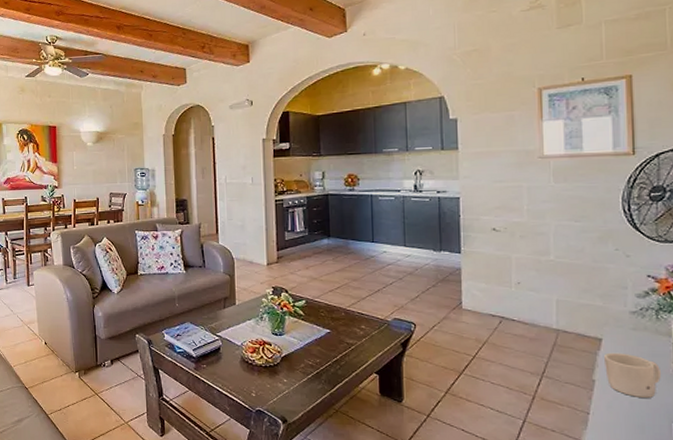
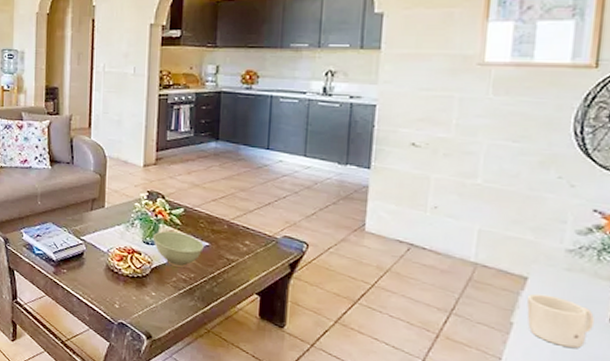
bowl: none [280,322,326,355] -> present [152,231,204,268]

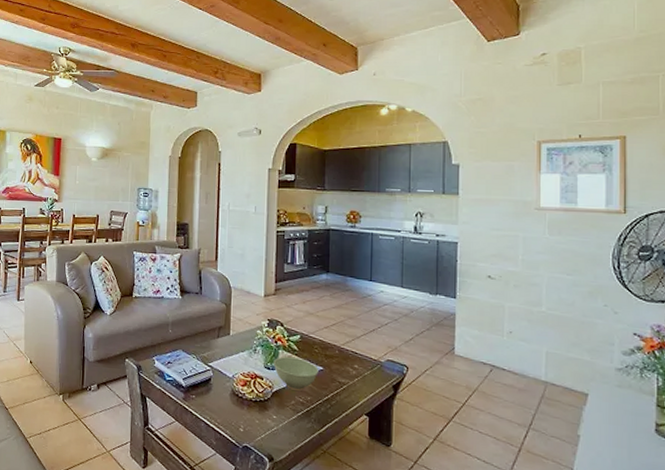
mug: present [526,293,594,348] -> none [588,408,643,457]

